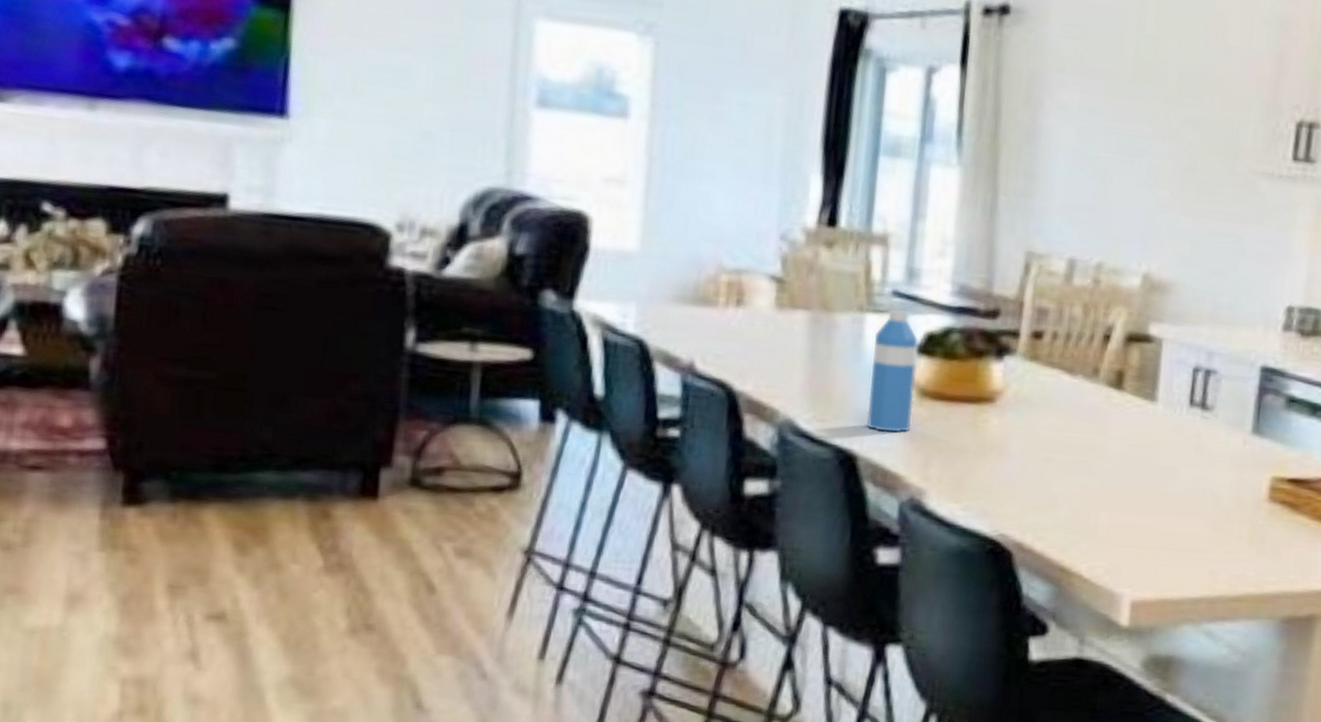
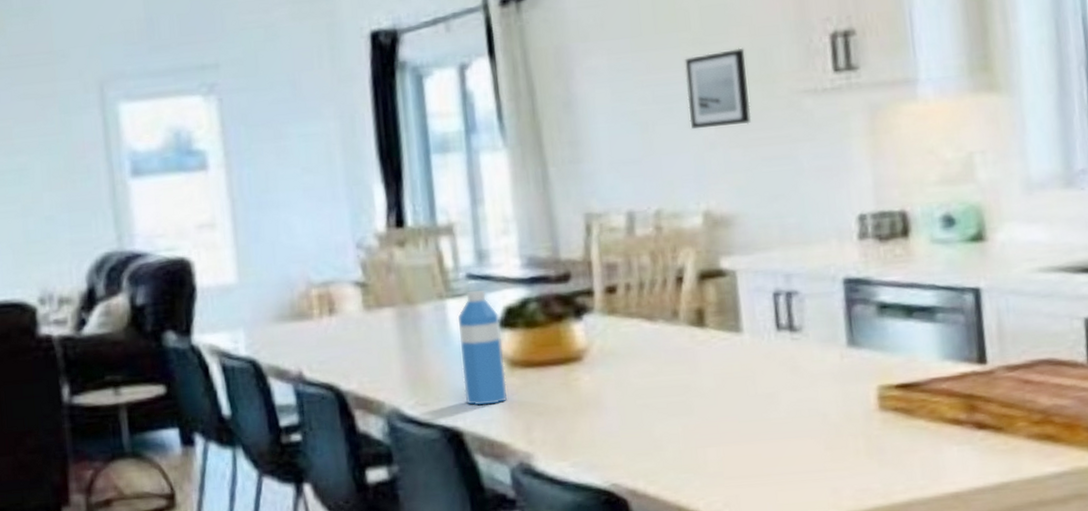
wall art: none [1148,113,1214,195] -> present [684,47,751,130]

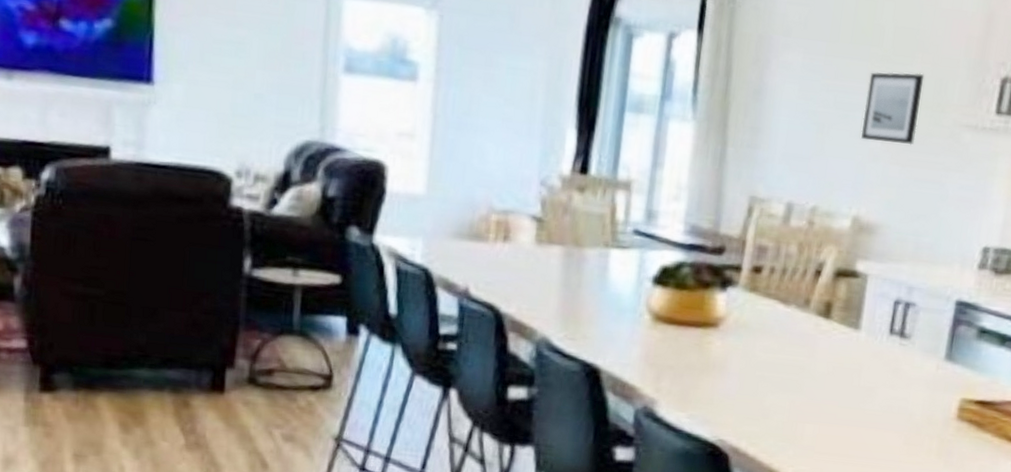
water bottle: present [458,290,507,406] -> none [609,245,654,351]

